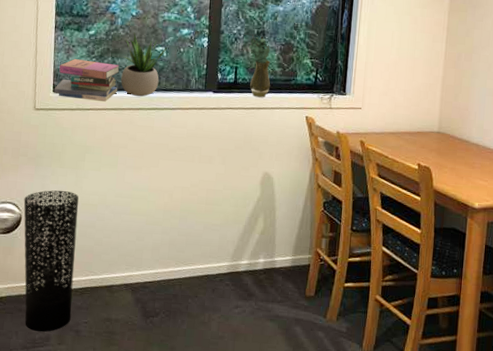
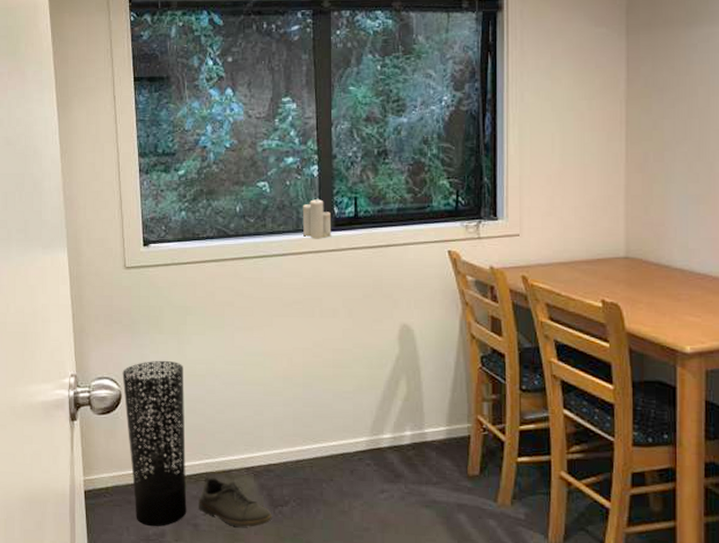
books: present [53,59,120,102] -> none [144,205,217,253]
shoe: none [81,290,144,334] -> present [198,476,272,527]
potted plant: present [121,32,168,97] -> none [220,167,271,244]
candle: none [191,64,215,99] -> present [302,198,332,239]
vase: present [249,35,271,98] -> none [369,156,400,233]

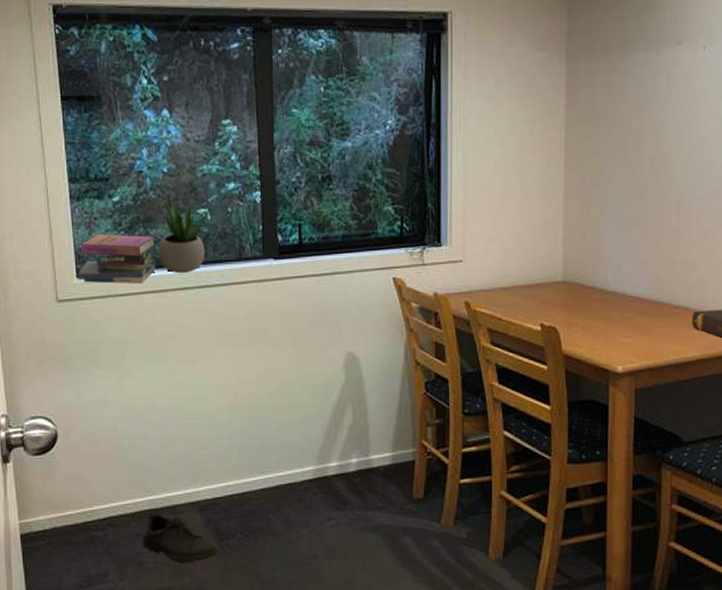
umbrella stand: present [122,360,187,526] -> none [57,396,131,566]
books: none [144,205,217,253] -> present [77,234,156,284]
potted plant: none [220,167,271,244] -> present [158,193,212,274]
candle: present [302,198,332,239] -> none [245,225,276,268]

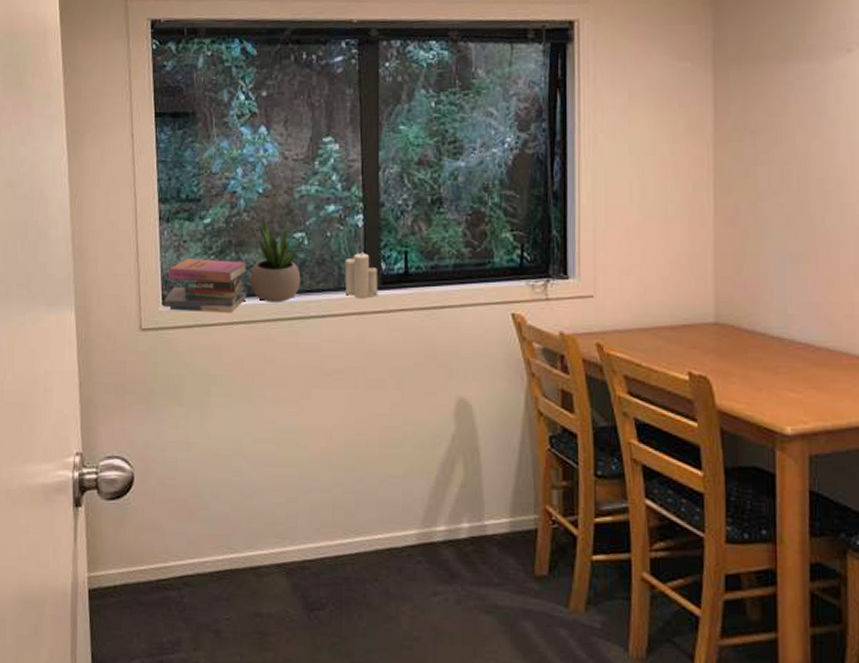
shoe: present [141,513,219,562] -> none [220,574,307,635]
candle: none [245,225,276,268] -> present [344,252,378,299]

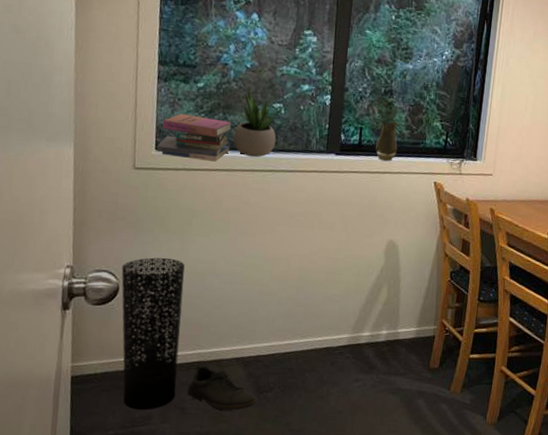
umbrella stand: none [135,437,208,633] -> present [121,257,185,410]
shoe: none [220,574,307,635] -> present [186,365,257,411]
candle: present [344,252,378,299] -> none [311,124,338,161]
vase: none [422,204,457,292] -> present [375,94,398,162]

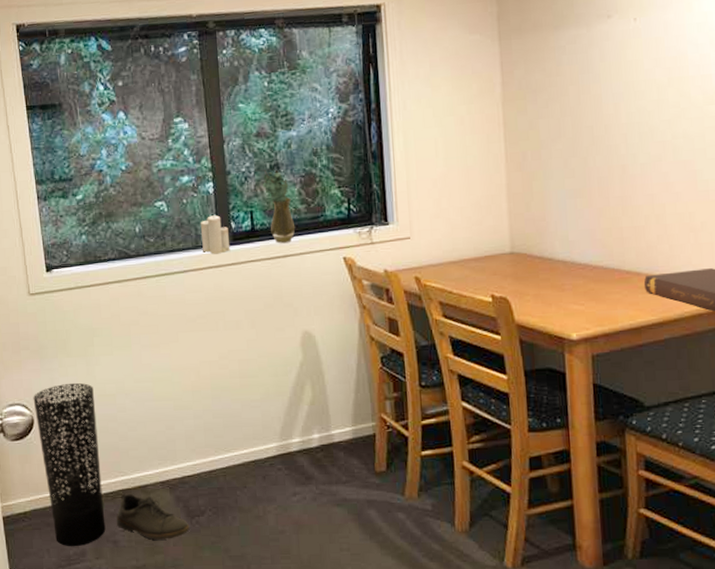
books: present [156,114,232,162] -> none [46,229,119,277]
potted plant: present [233,86,287,158] -> none [119,189,168,264]
candle: none [311,124,338,161] -> present [200,214,231,254]

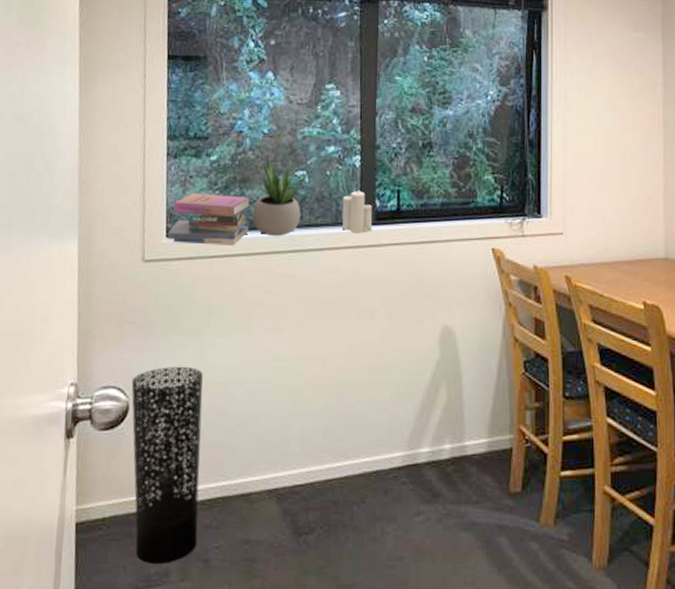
books: none [46,229,119,277] -> present [167,193,250,246]
shoe: present [116,493,190,540] -> none [210,502,295,561]
potted plant: none [119,189,168,264] -> present [252,154,311,237]
vase: present [263,170,296,244] -> none [413,148,444,228]

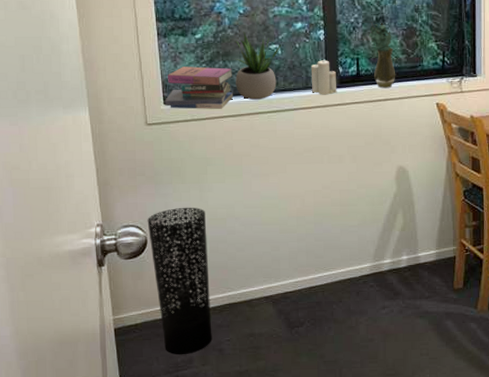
vase: none [413,148,444,228] -> present [369,22,396,89]

